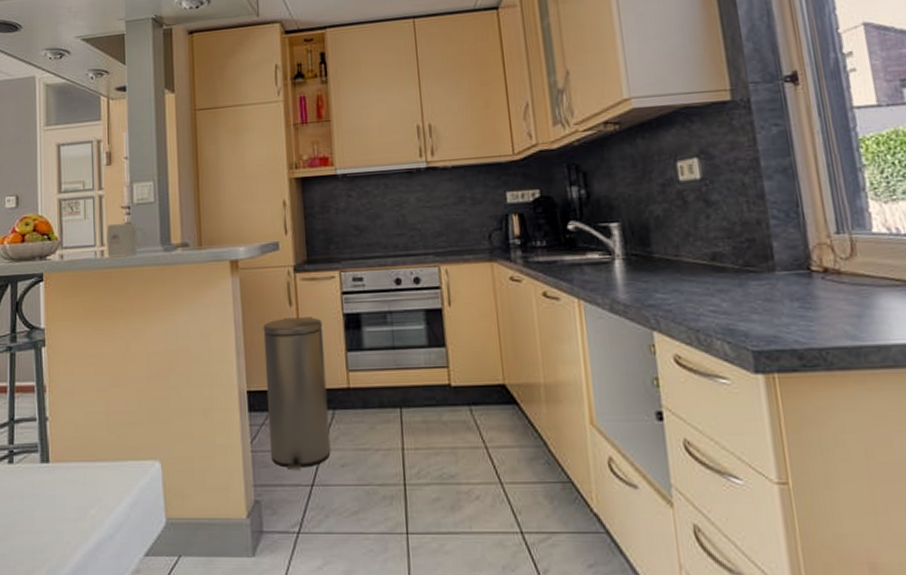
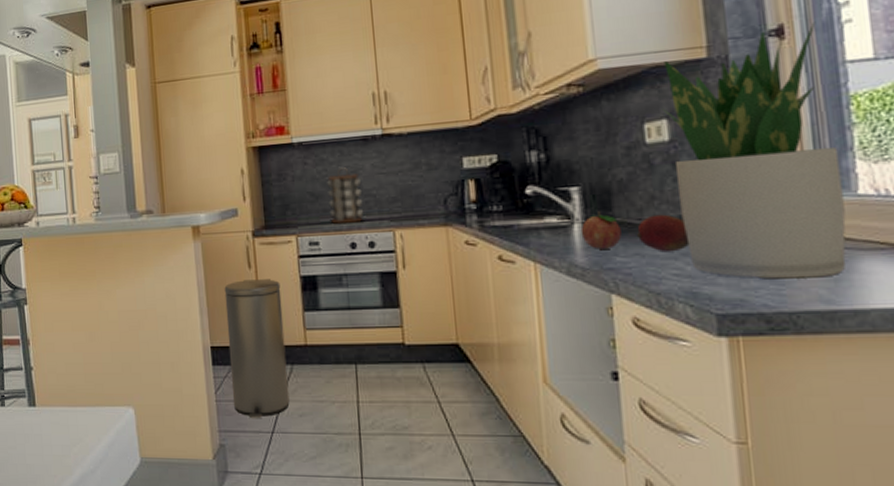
mug: present [106,223,147,258] -> none [77,192,114,224]
spice rack: none [371,200,410,259] -> present [327,167,365,224]
fruit: none [621,246,661,286] -> present [580,210,622,249]
fruit: none [674,250,725,289] -> present [637,214,690,253]
planter: none [692,69,867,316] -> present [661,21,847,279]

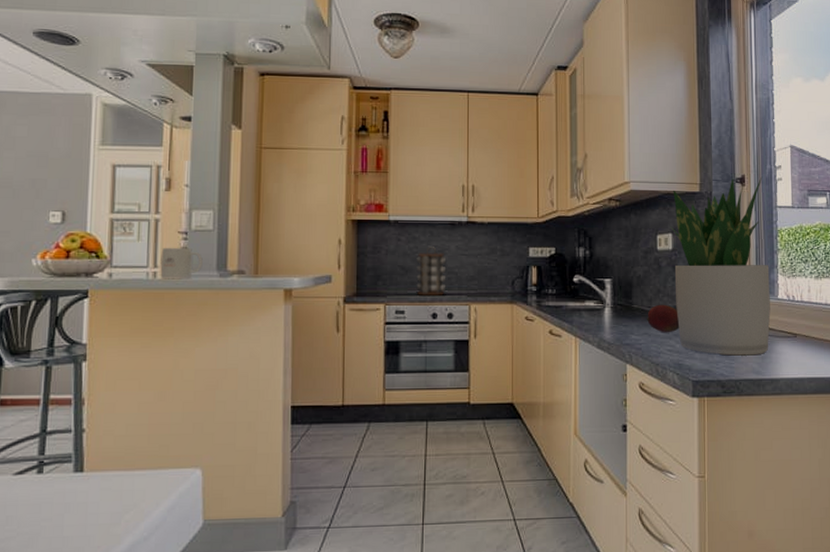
mug: none [77,192,114,224] -> present [160,247,203,279]
pedal bin: present [224,279,290,419] -> none [308,343,366,475]
fruit: present [580,210,622,249] -> none [609,298,637,329]

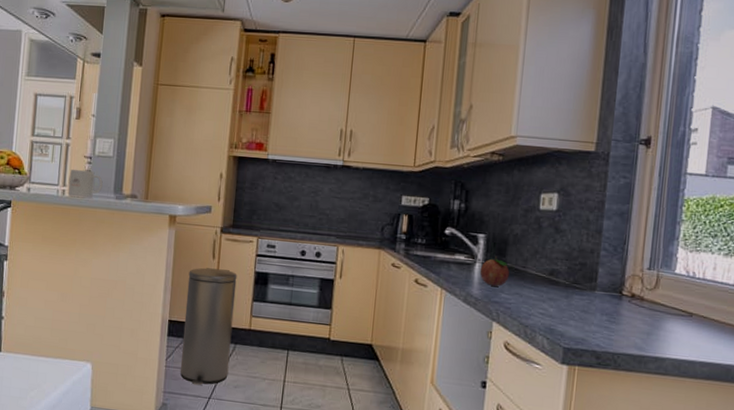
pedal bin: none [308,343,366,475] -> present [180,267,237,386]
spice rack: present [416,247,447,295] -> none [288,187,319,235]
fruit: none [609,298,637,329] -> present [479,255,509,287]
fruit: present [647,304,680,333] -> none [520,265,556,296]
planter: present [669,176,771,356] -> none [553,139,673,331]

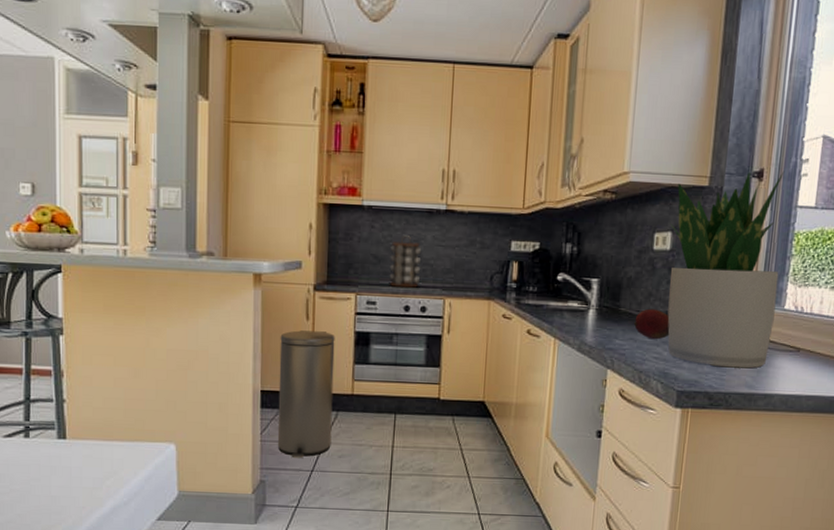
mug: present [68,169,103,198] -> none [130,224,172,258]
spice rack: none [288,187,319,235] -> present [389,235,422,288]
fruit: present [479,255,509,287] -> none [593,300,623,333]
fruit: none [520,265,556,296] -> present [634,308,670,340]
planter: none [553,139,673,331] -> present [667,171,785,369]

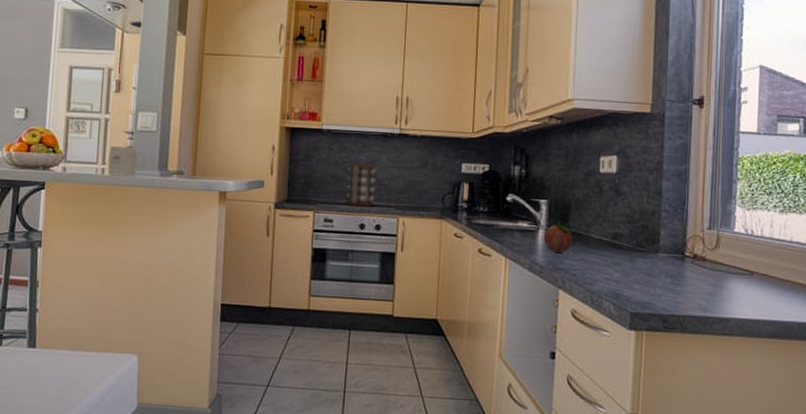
mug: none [130,224,172,258] -> present [108,145,146,177]
pedal bin: present [277,330,335,459] -> none [234,246,294,373]
fruit: none [593,300,623,333] -> present [543,221,573,253]
fruit: present [634,308,670,340] -> none [584,229,620,261]
planter: present [667,171,785,369] -> none [614,98,726,292]

